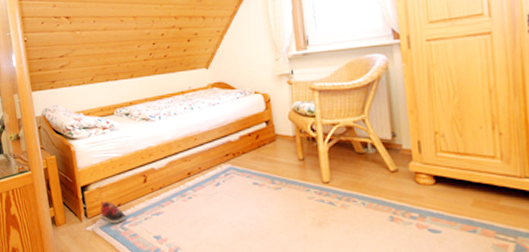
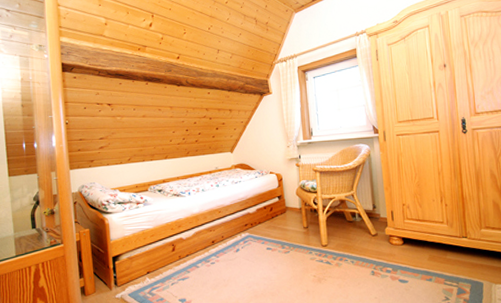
shoe: present [100,201,126,224] -> none [129,270,154,291]

